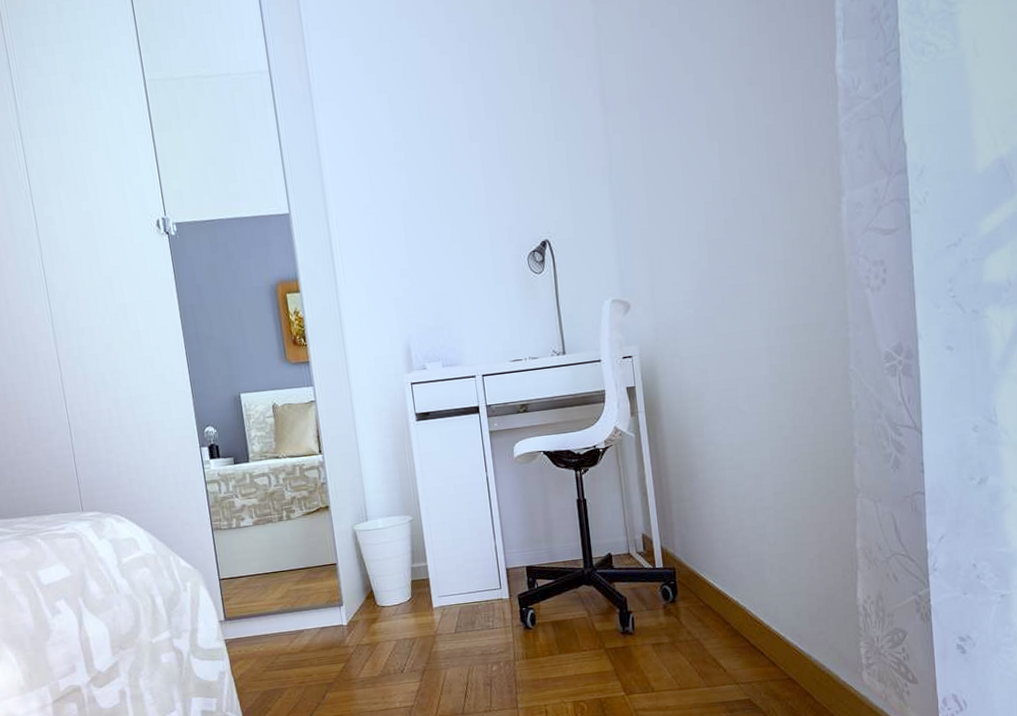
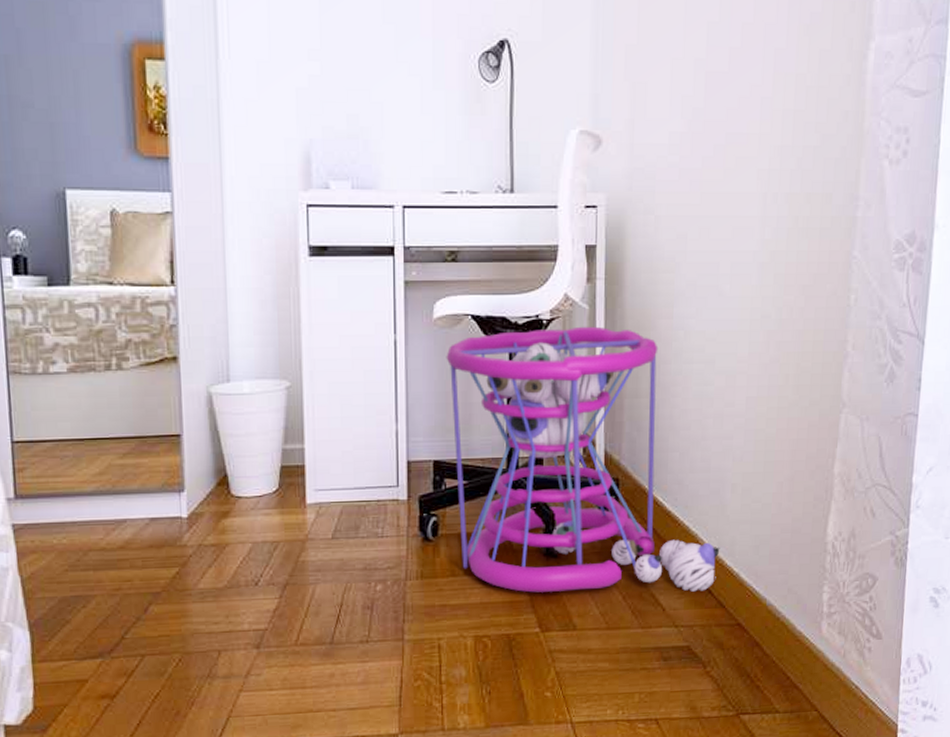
laundry basket: none [527,449,767,664] -> present [446,326,720,593]

